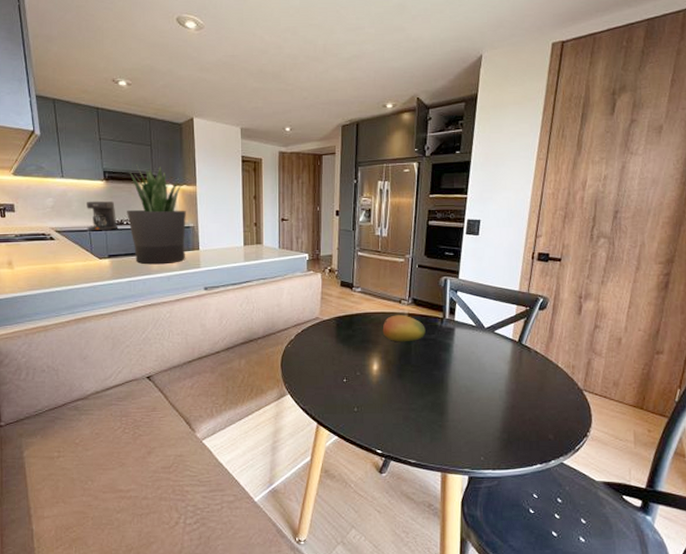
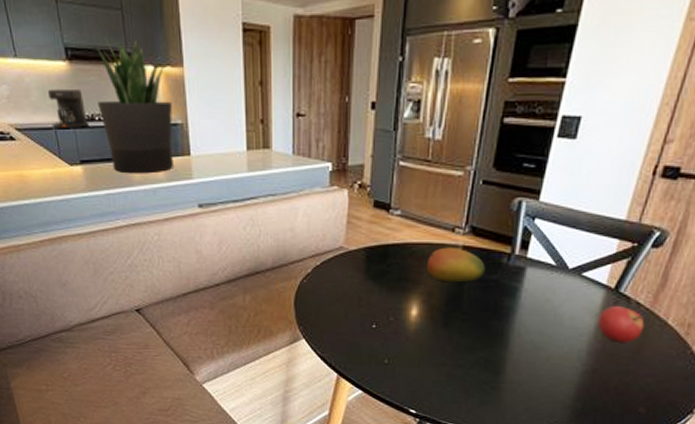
fruit: none [510,354,543,383] -> present [597,305,646,343]

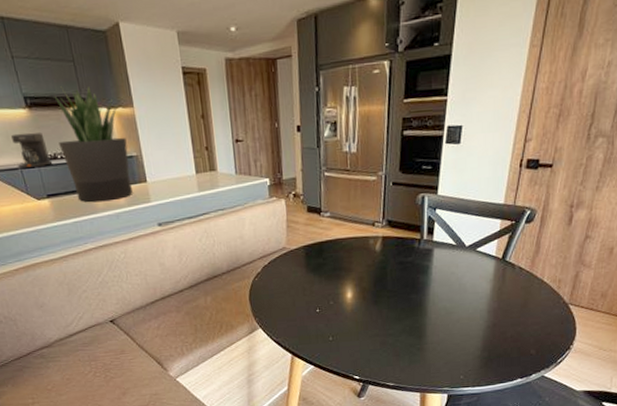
fruit: present [426,247,485,283] -> none [355,238,402,268]
fruit: present [597,305,646,343] -> none [492,271,527,301]

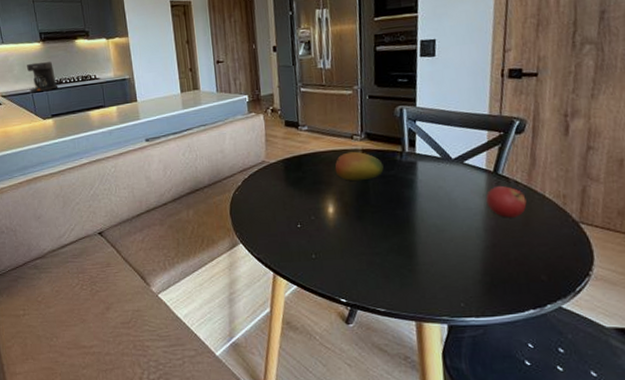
planter: present [54,86,132,203] -> none [63,22,124,121]
fruit: none [355,238,402,268] -> present [335,151,384,182]
fruit: none [492,271,527,301] -> present [486,185,527,218]

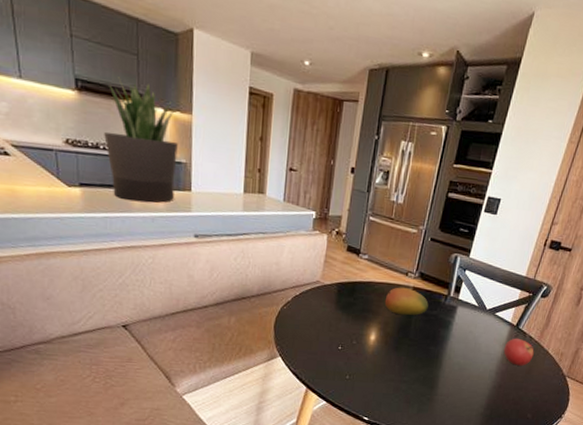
coffee maker: present [26,61,57,93] -> none [51,113,92,154]
planter: none [63,22,124,121] -> present [104,77,178,203]

